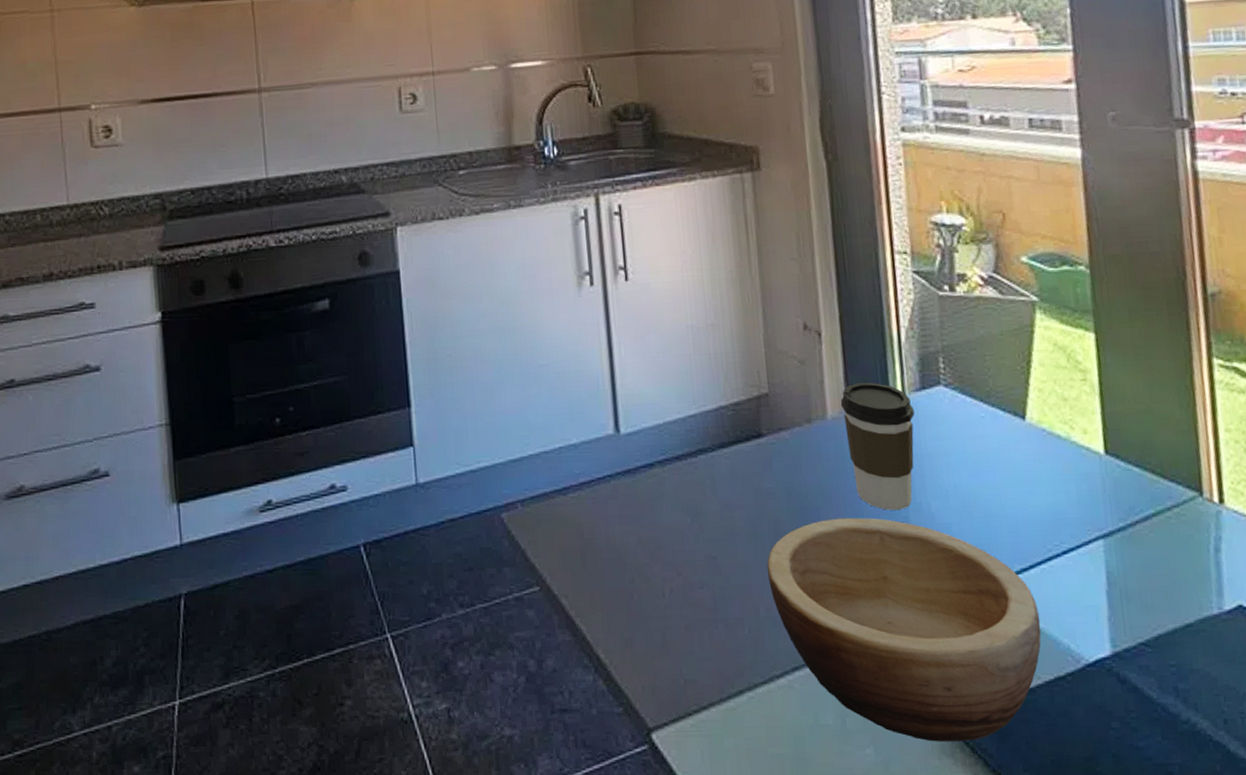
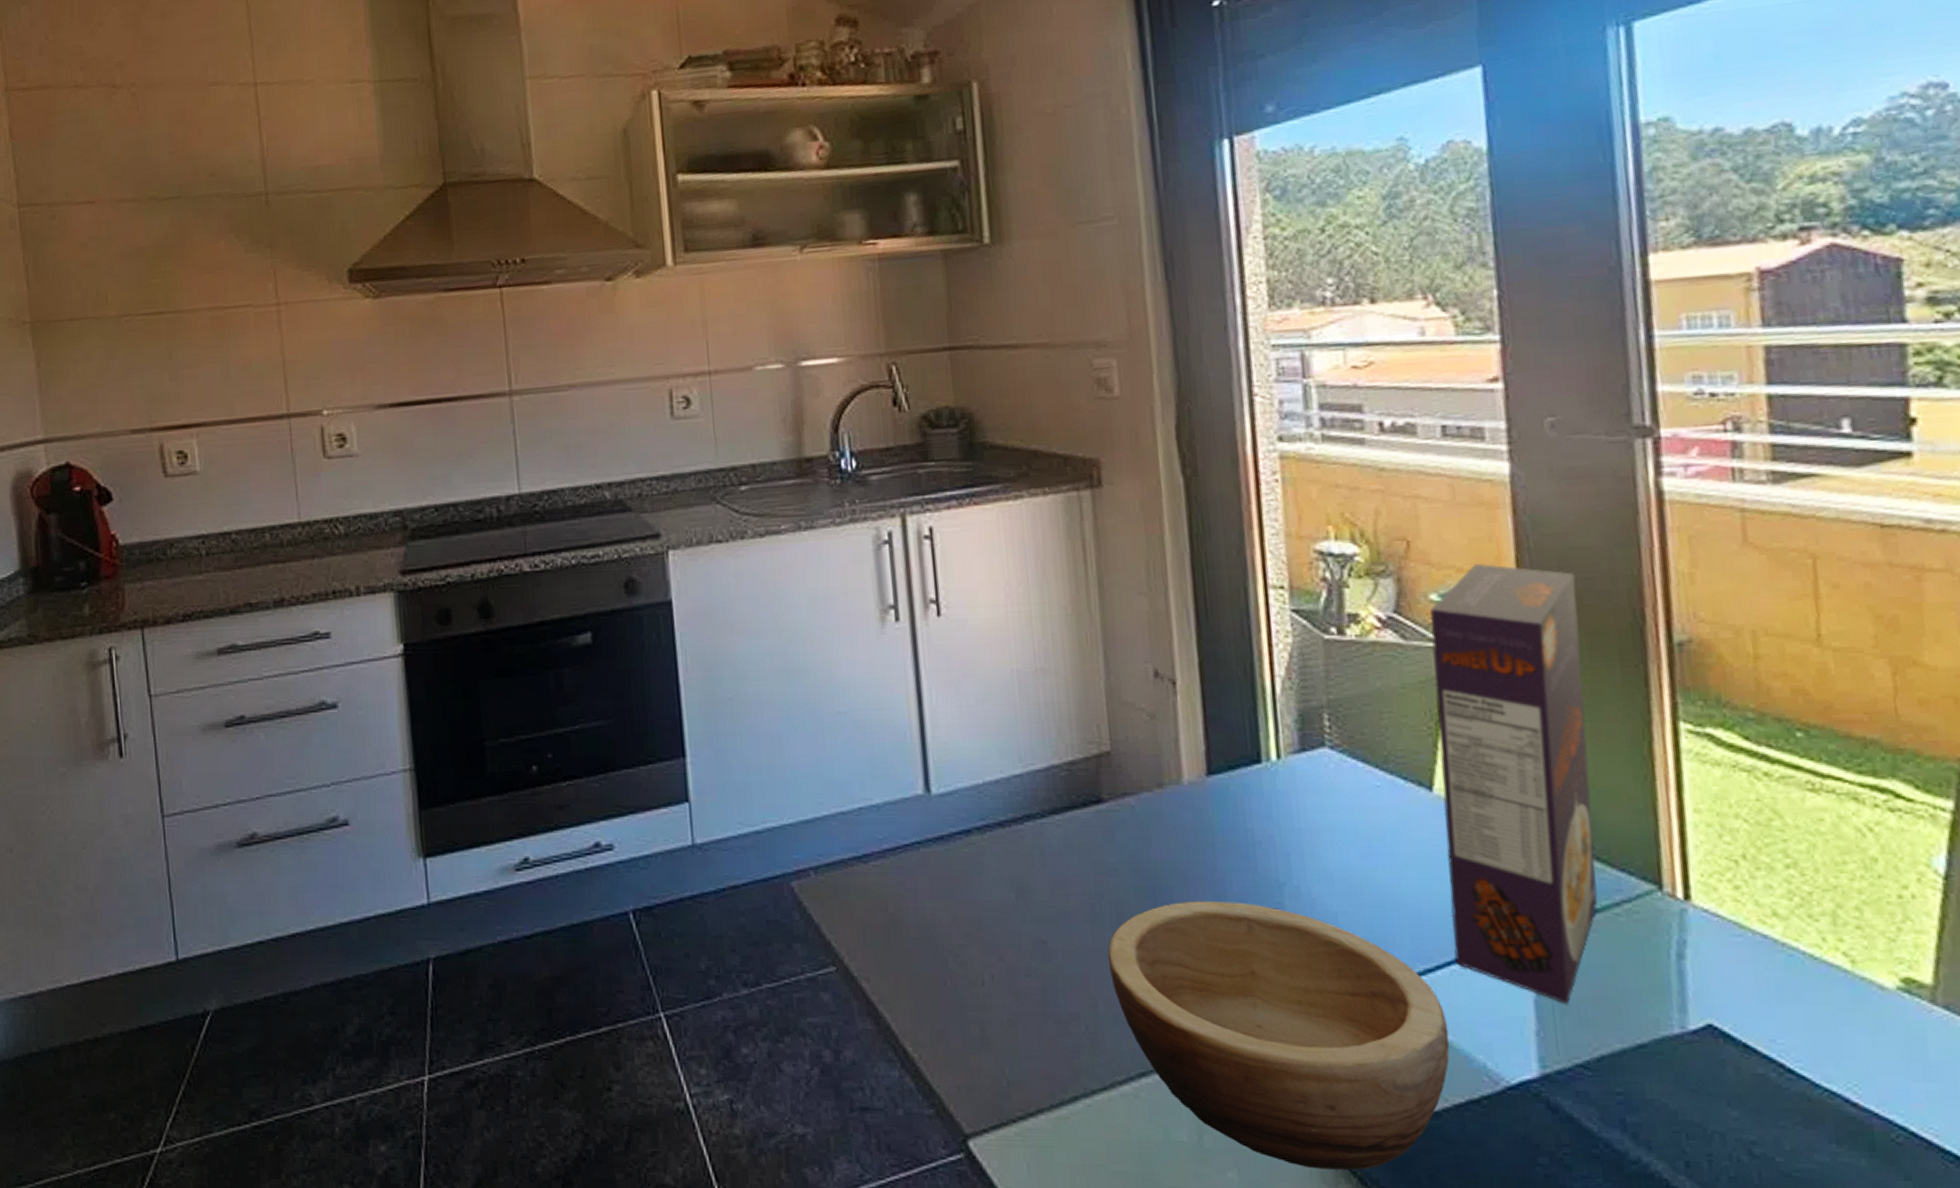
coffee cup: present [840,382,914,511] -> none [1199,741,1292,895]
cereal box: none [1022,231,1154,594] -> present [1430,563,1598,1005]

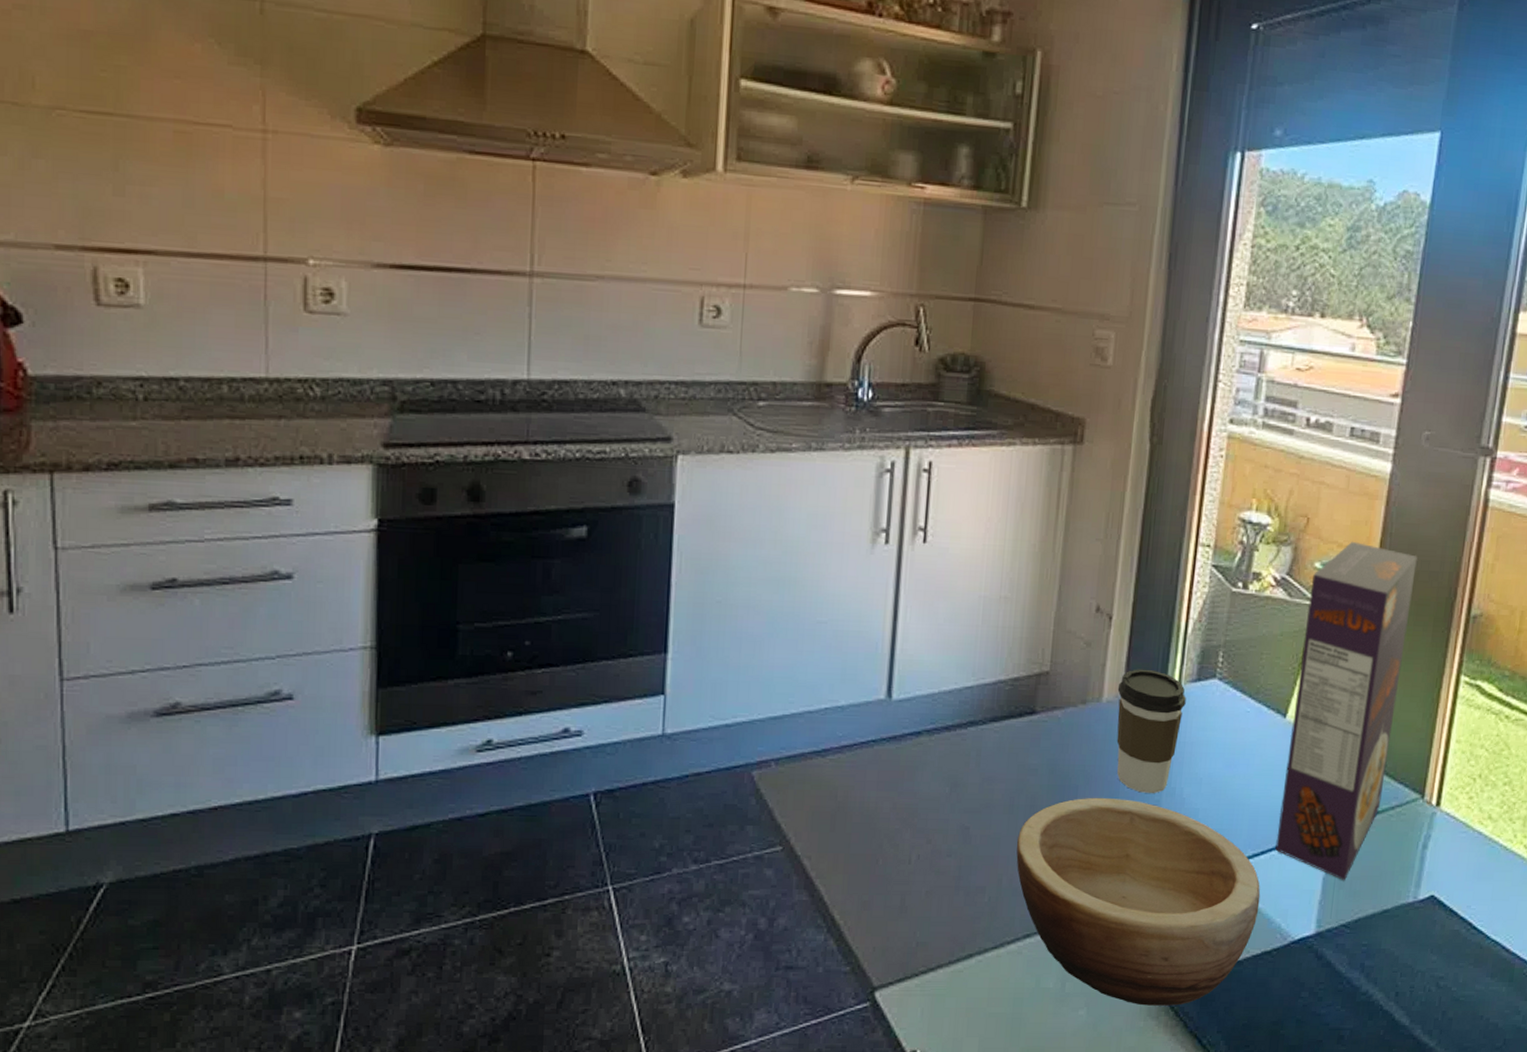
coffee cup: none [1199,741,1292,895] -> present [1116,669,1186,794]

